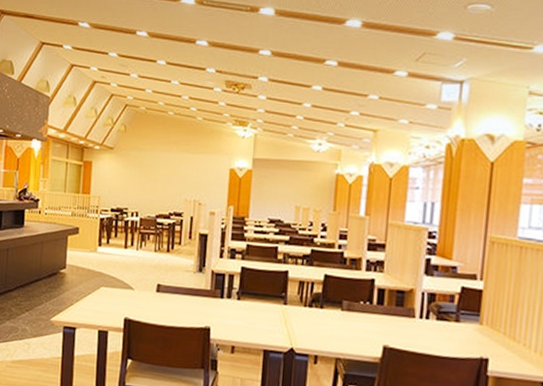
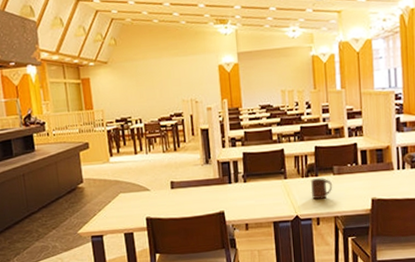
cup: none [312,310,339,335] -> present [311,178,333,200]

